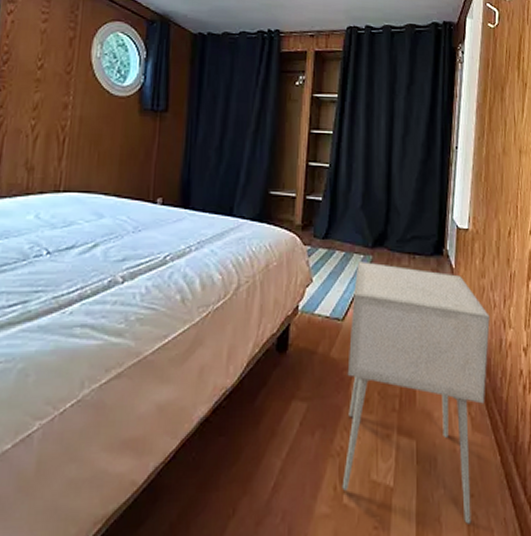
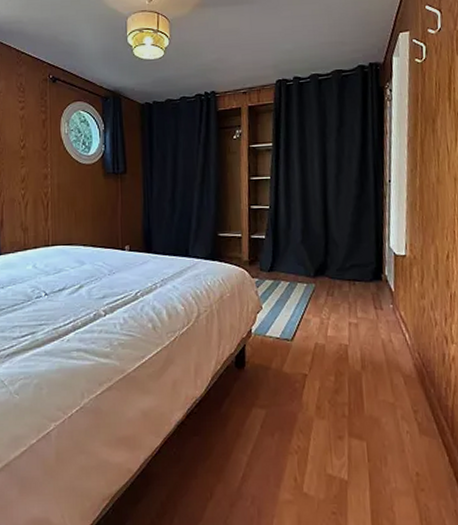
nightstand: present [342,262,490,524] -> none [299,289,432,514]

